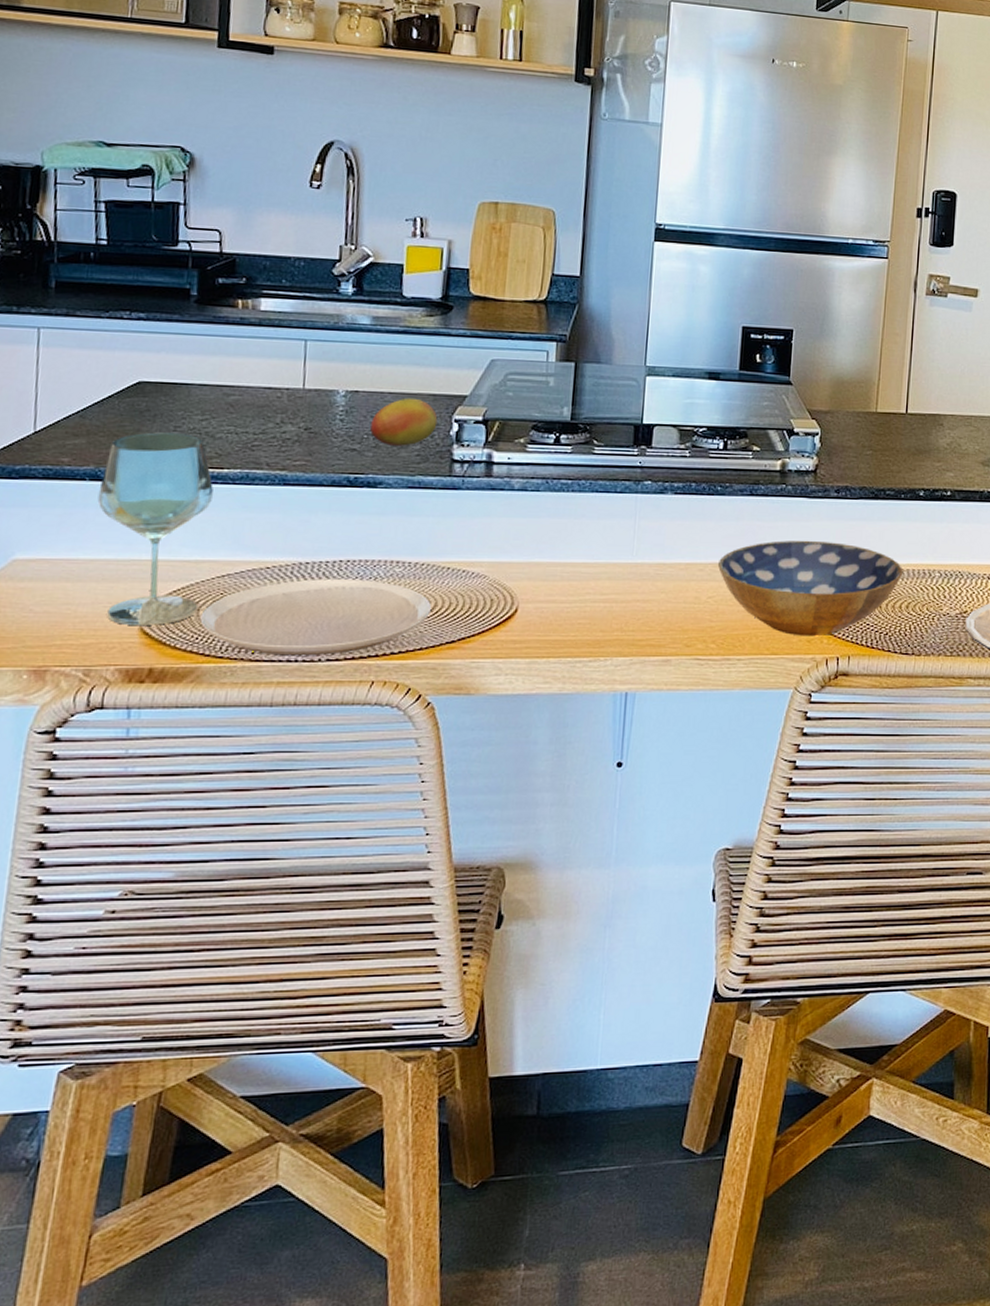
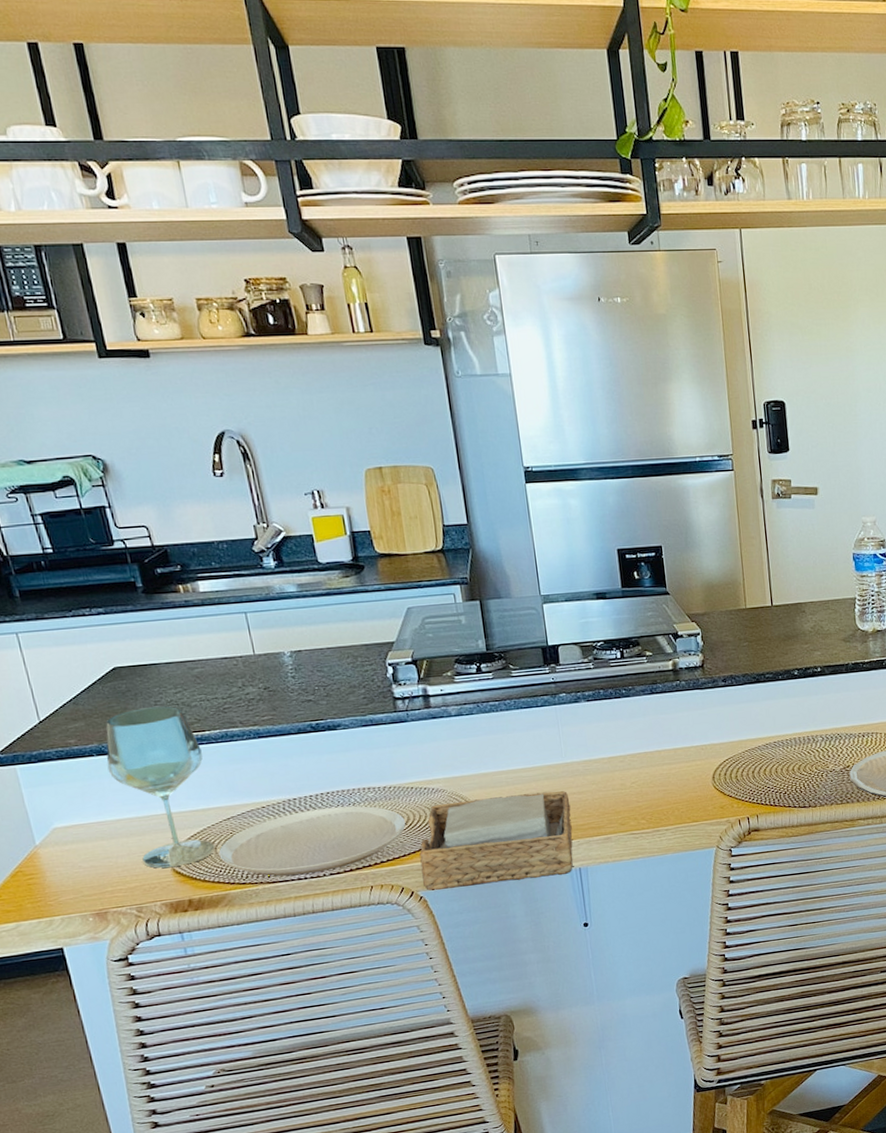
fruit: present [370,397,438,446] -> none [318,650,375,693]
napkin holder: none [435,591,631,699] -> present [419,790,573,891]
bowl: present [717,540,903,637] -> none [634,723,791,804]

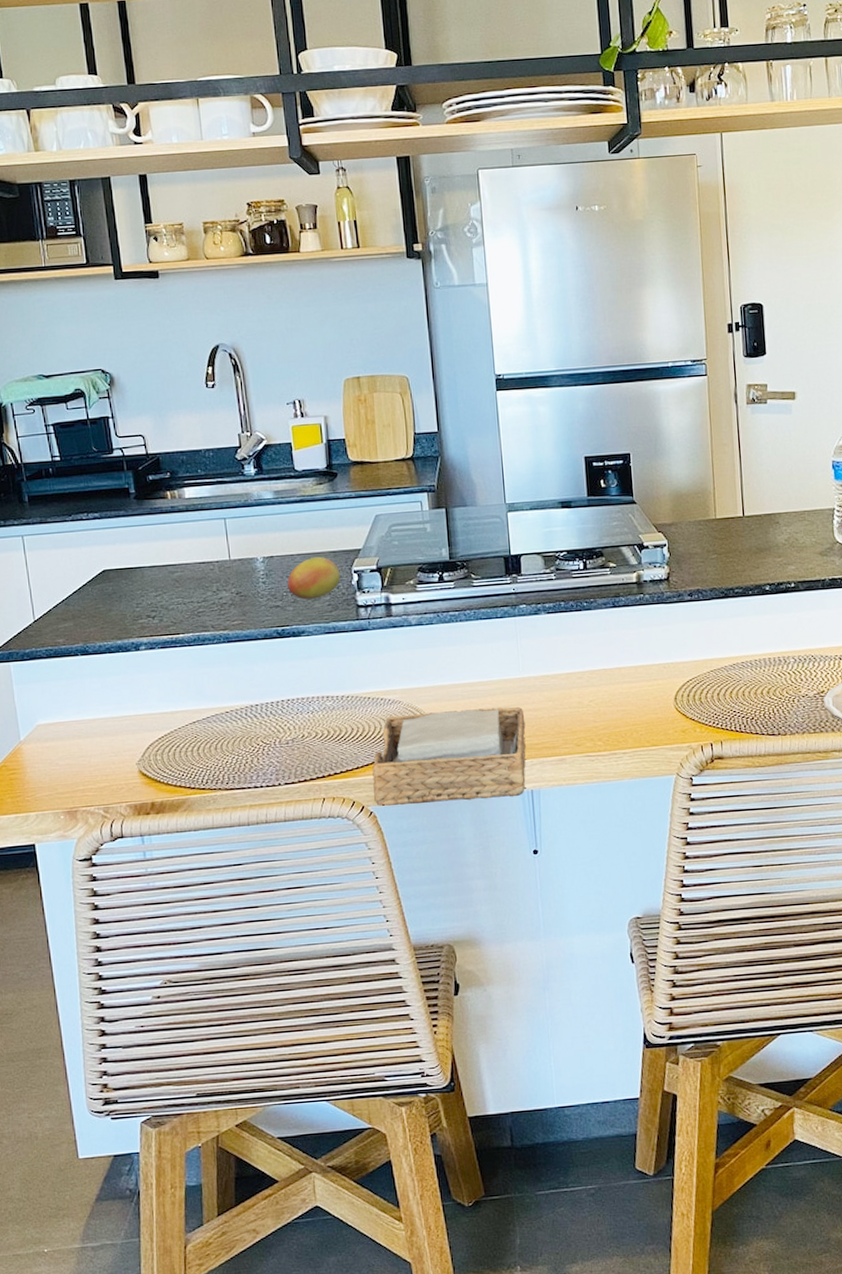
wine glass: present [106,706,215,868] -> none [89,608,180,770]
plate: present [218,805,406,876] -> none [182,714,361,784]
fruit: none [318,650,375,693] -> present [287,556,341,599]

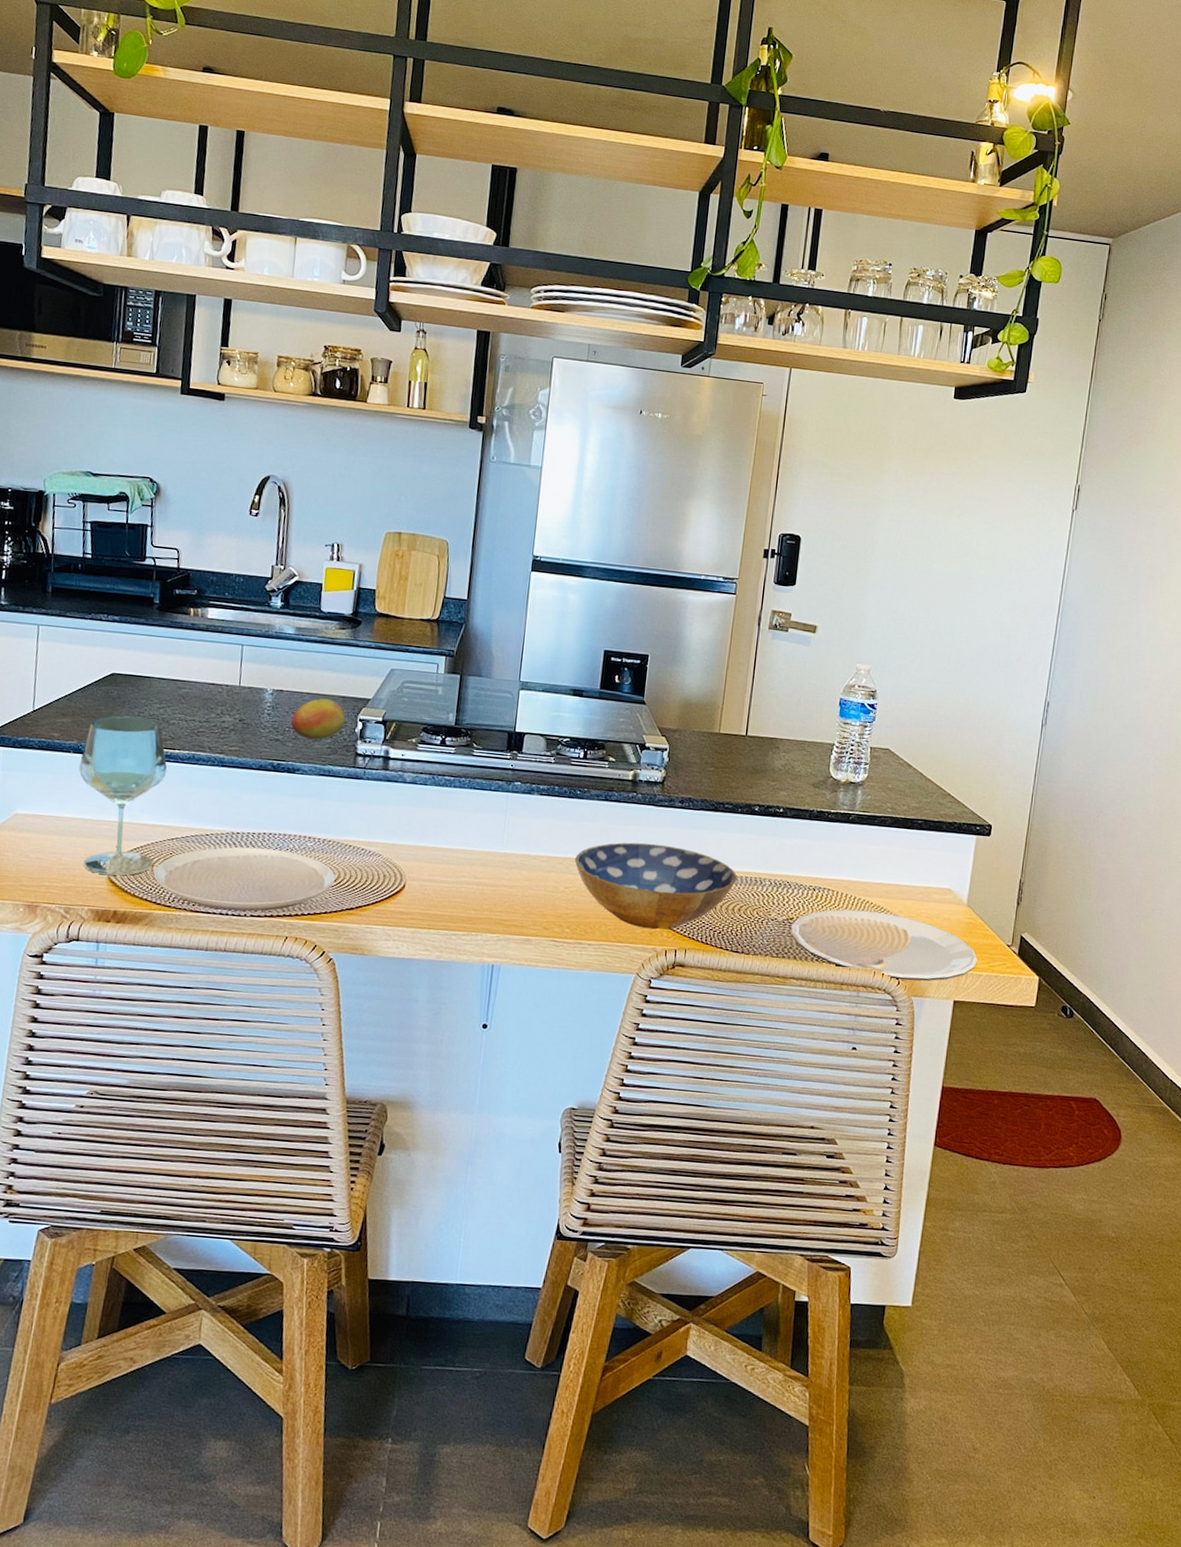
wine glass: none [89,608,180,770] -> present [78,716,168,876]
plate: none [182,714,361,784] -> present [153,846,336,912]
napkin holder: present [372,706,526,806] -> none [336,867,500,969]
bowl: none [593,641,761,728] -> present [574,842,737,930]

